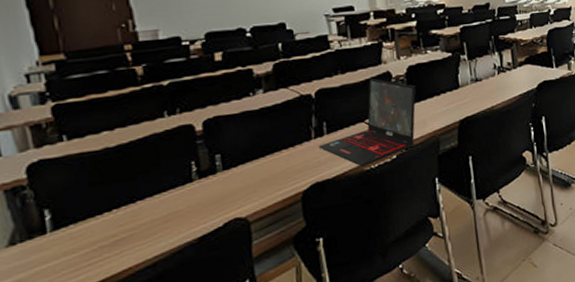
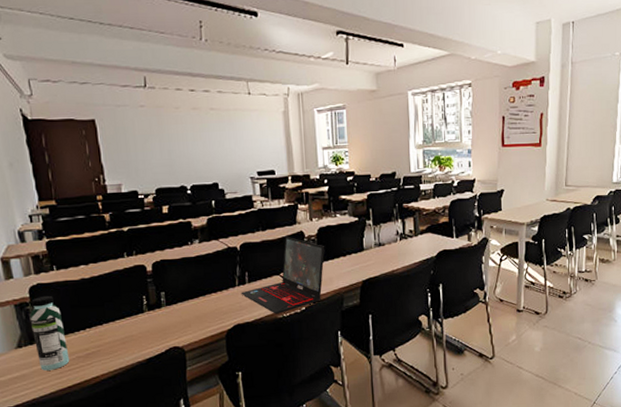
water bottle: none [27,173,89,271] -> present [29,295,70,371]

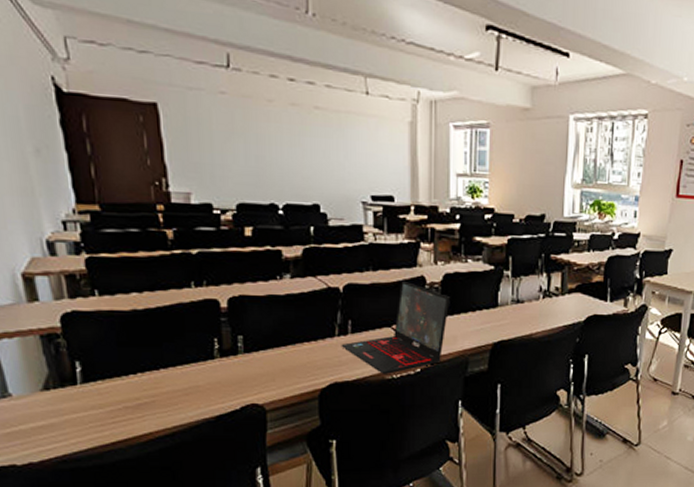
water bottle: present [29,295,70,371] -> none [60,327,114,421]

